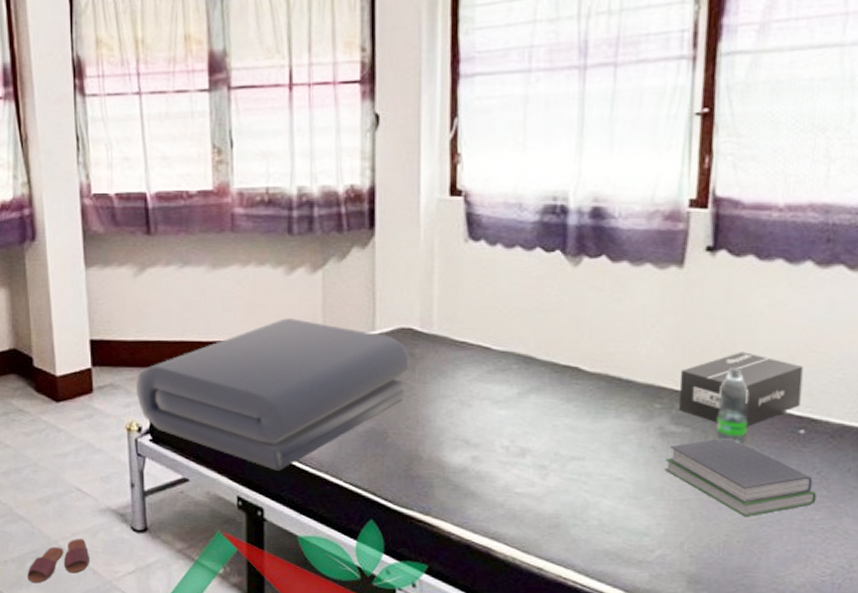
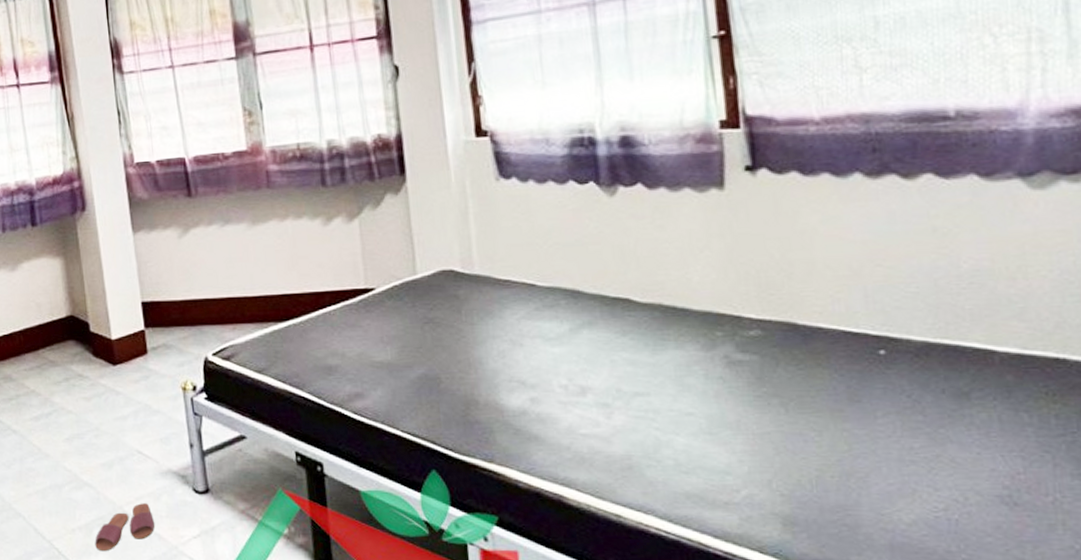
towel: present [136,318,410,471] -> none [188,268,455,423]
book: present [664,437,817,517] -> none [736,363,912,449]
box: present [679,352,804,426] -> none [738,271,875,349]
bottle: present [716,368,749,445] -> none [782,289,822,370]

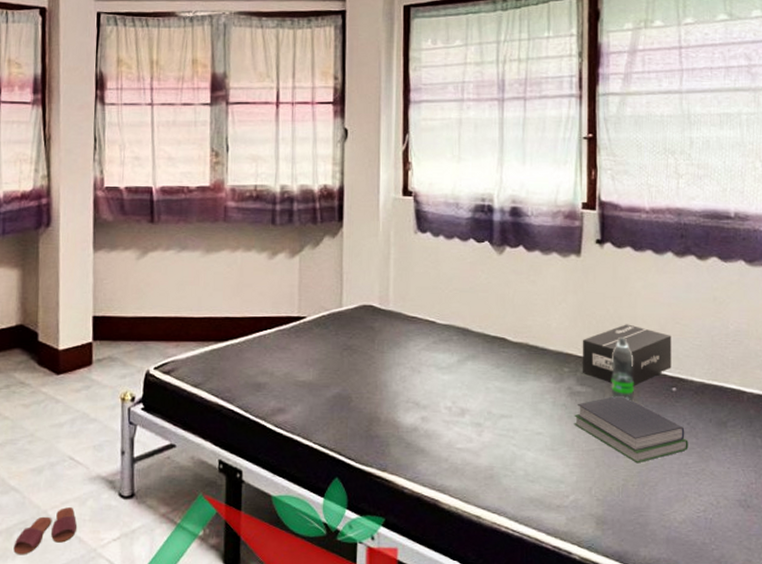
book: none [736,363,912,449] -> present [574,395,689,464]
box: none [738,271,875,349] -> present [582,324,672,385]
bottle: none [782,289,822,370] -> present [611,337,634,402]

